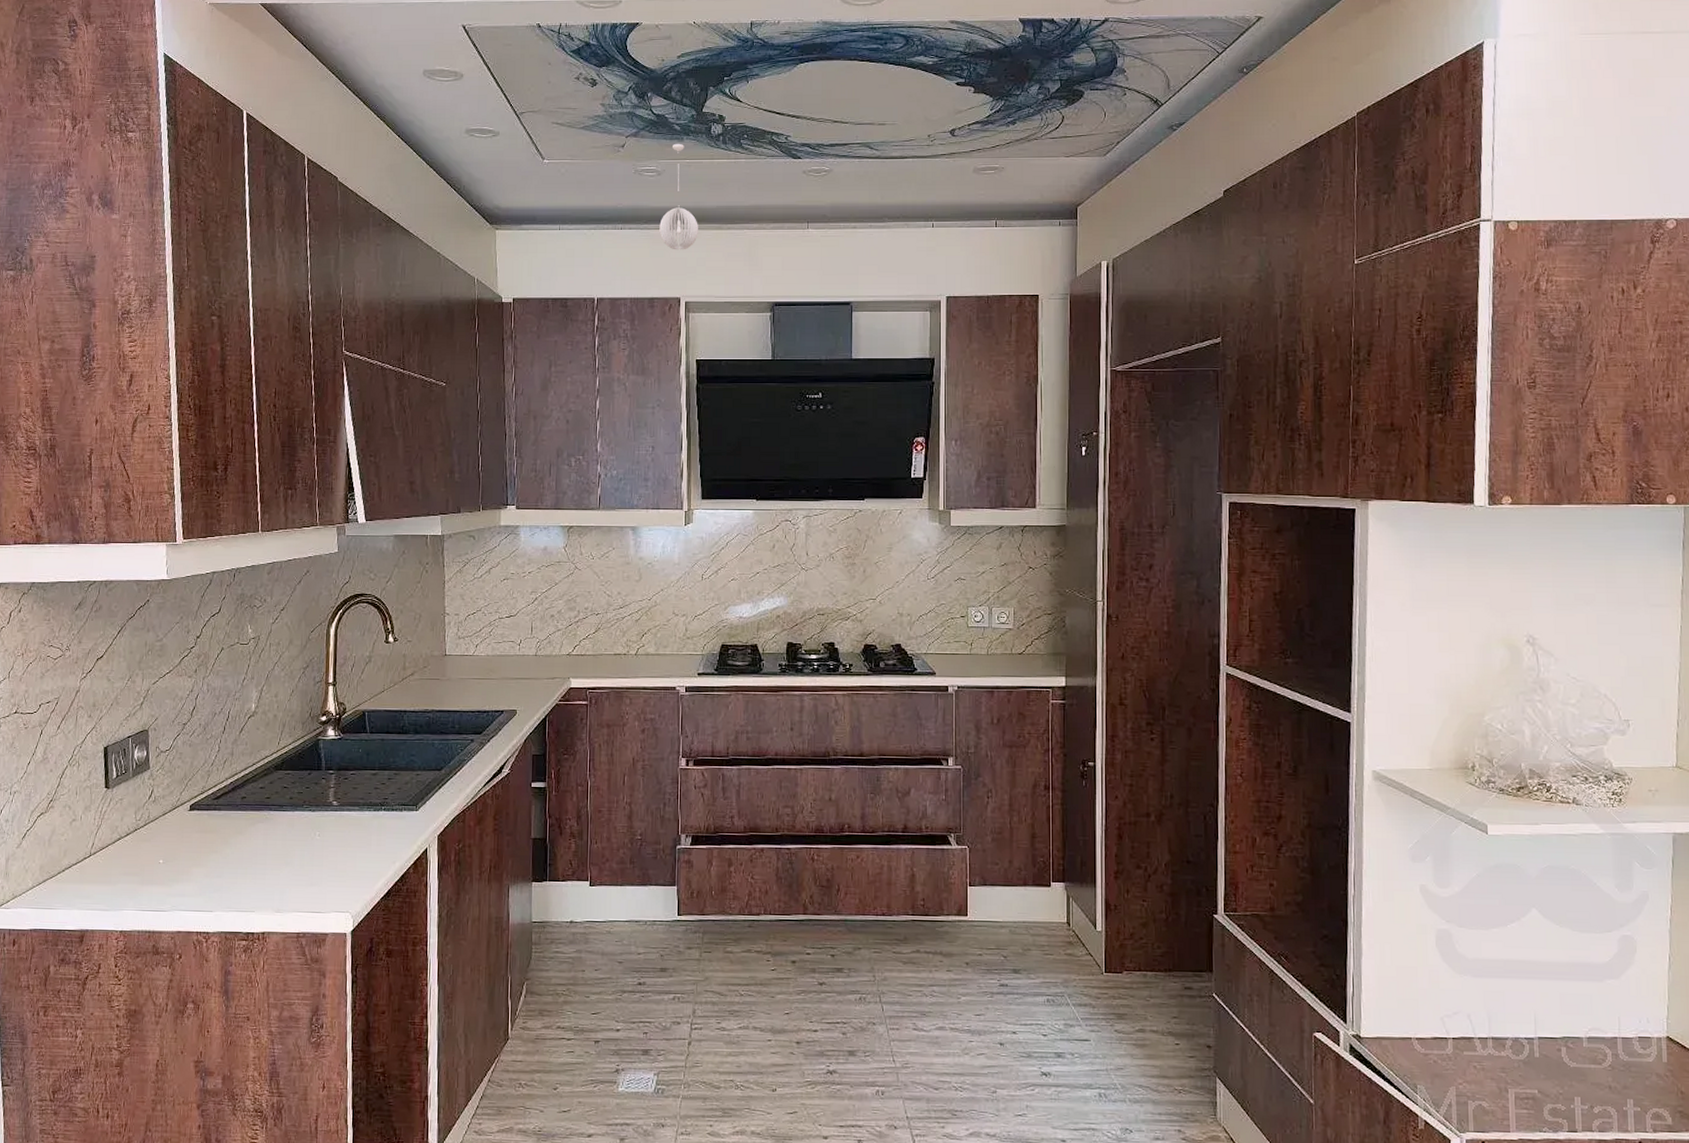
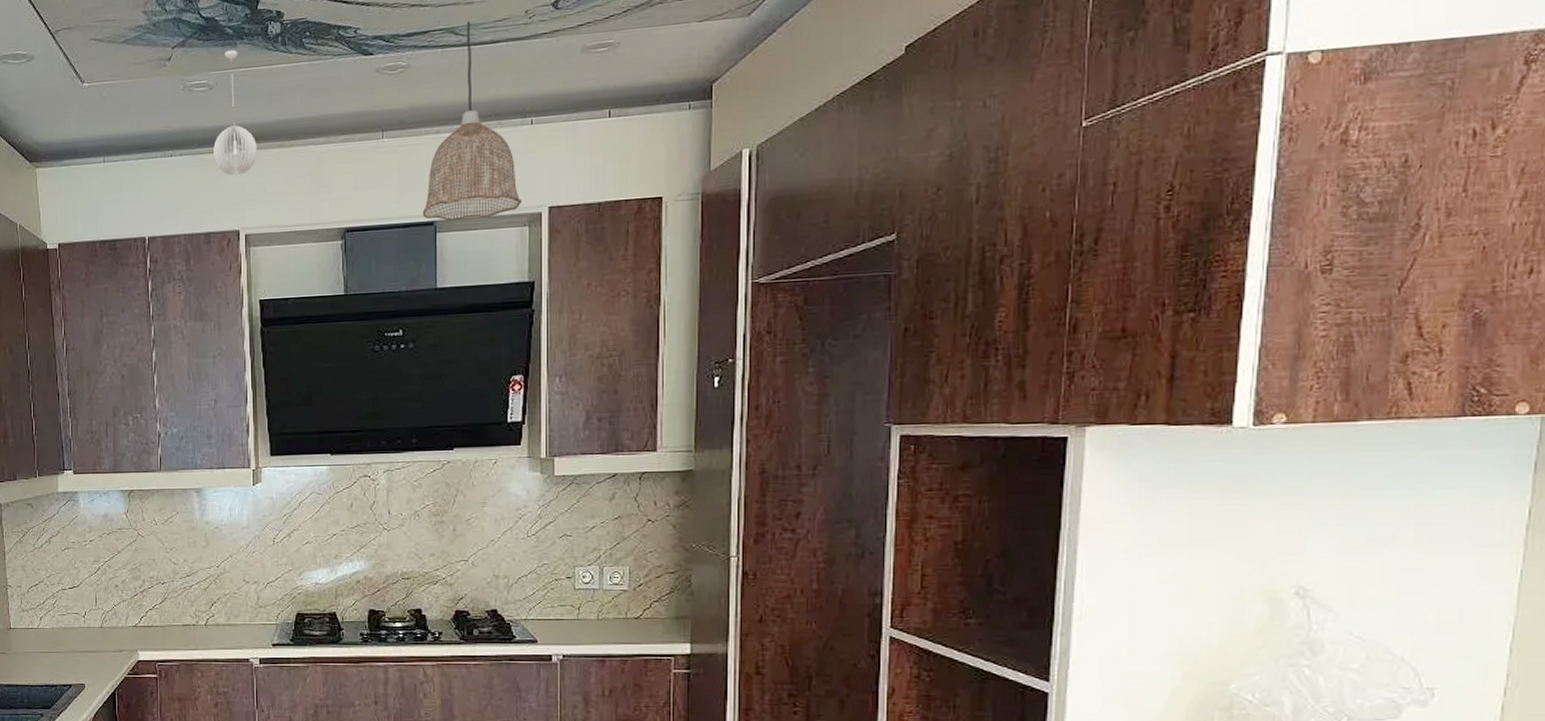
pendant lamp: none [840,138,925,302] -> present [422,20,523,221]

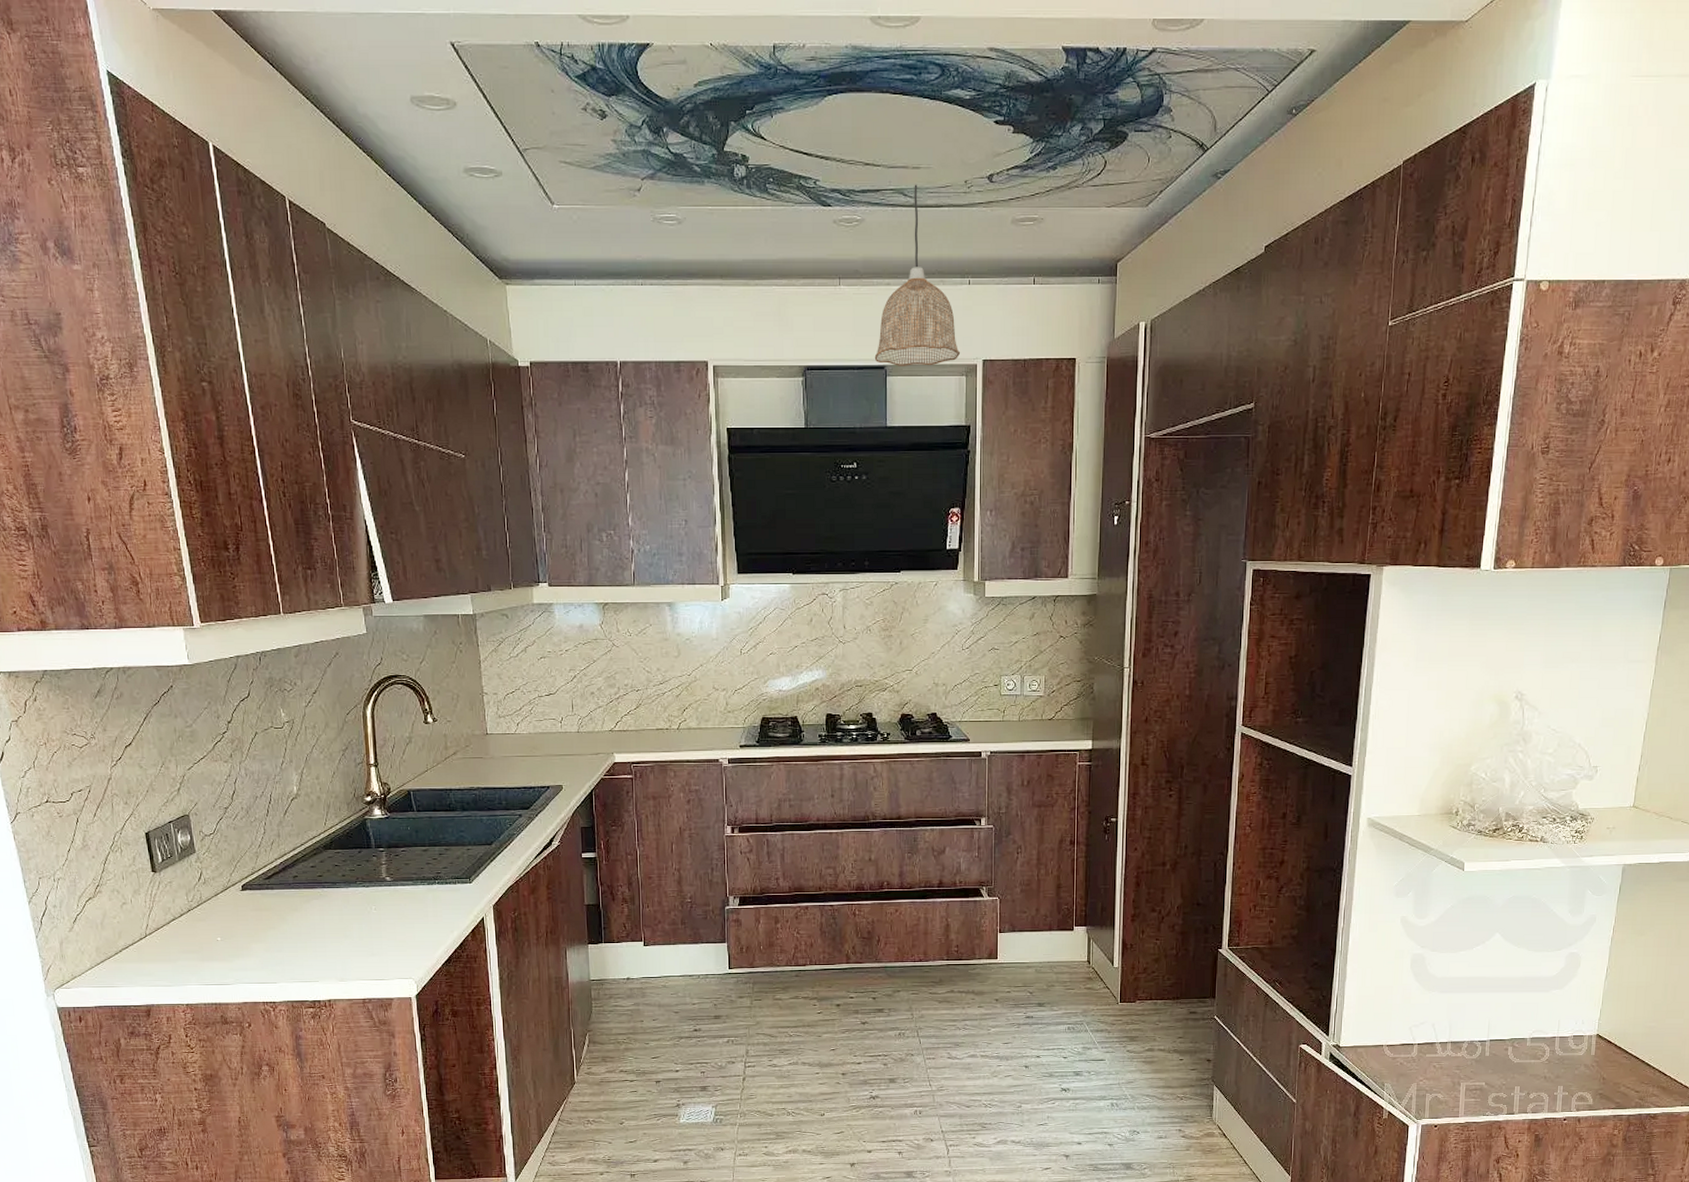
pendant light: present [213,49,257,176] -> none [682,187,724,309]

